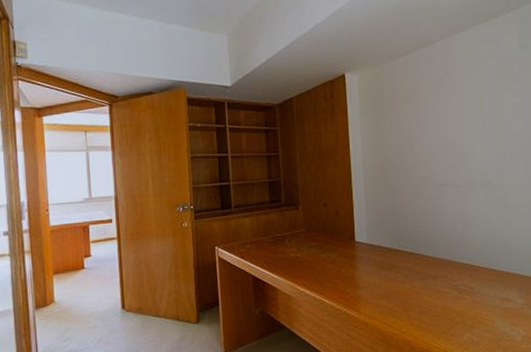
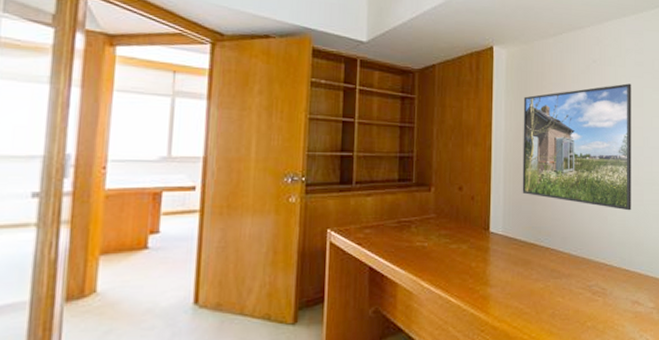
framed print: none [378,91,496,214] -> present [522,83,632,211]

